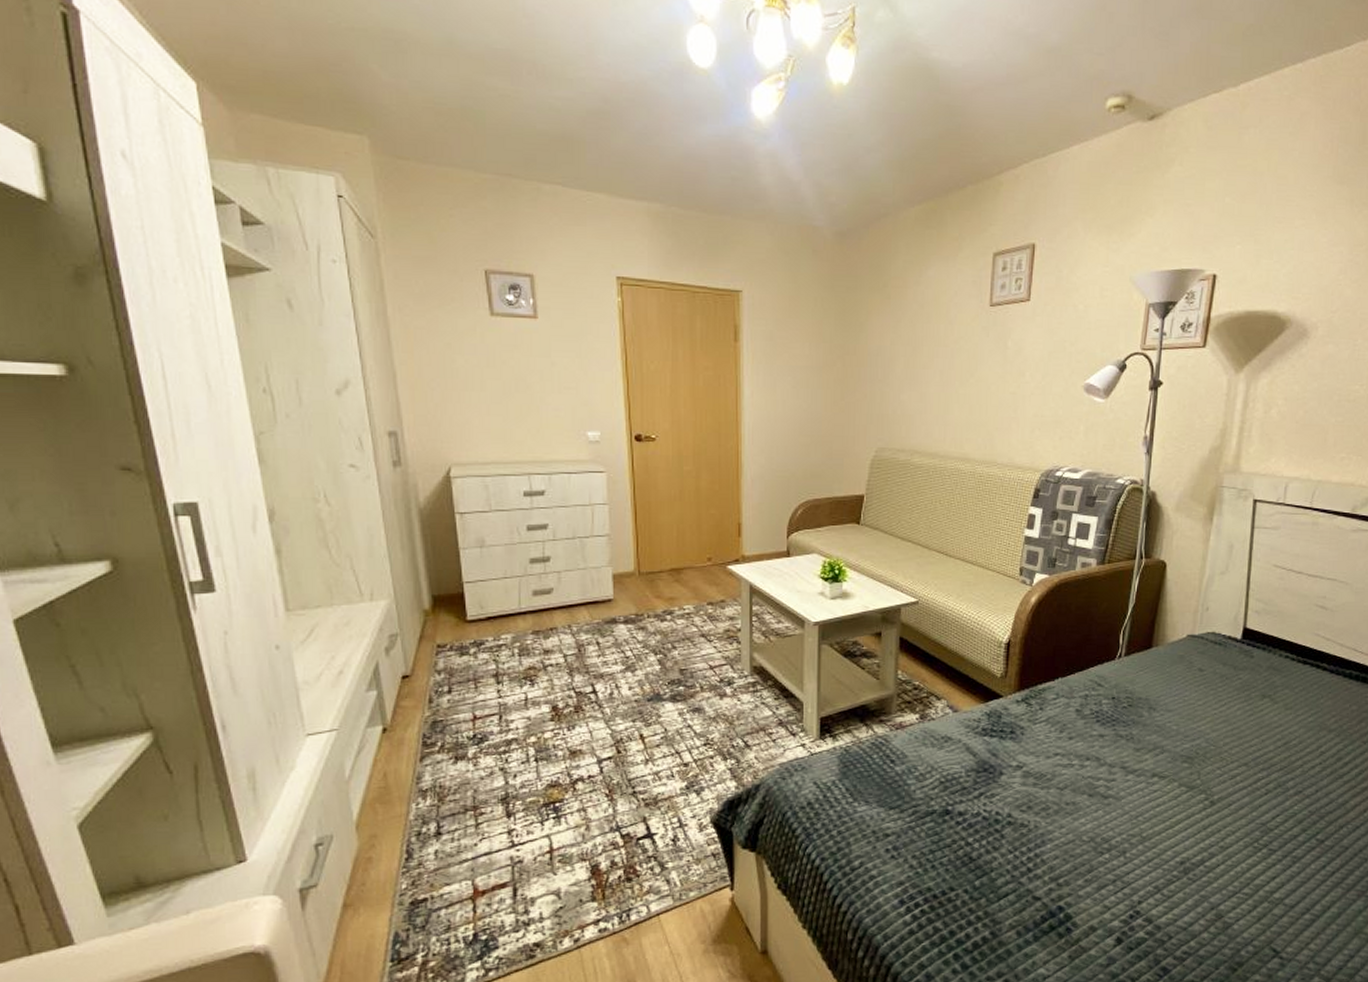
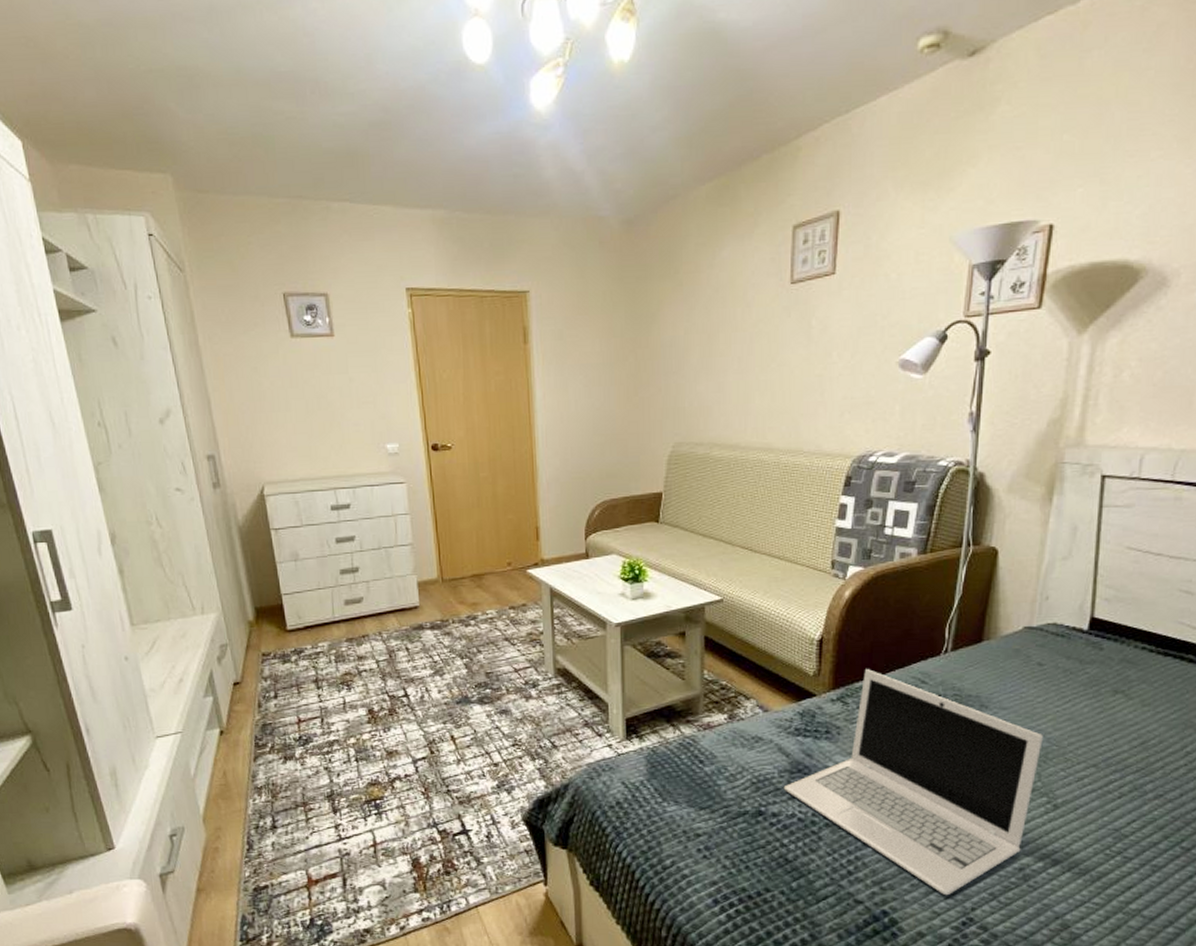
laptop: none [970,671,1202,890] -> present [783,668,1043,896]

